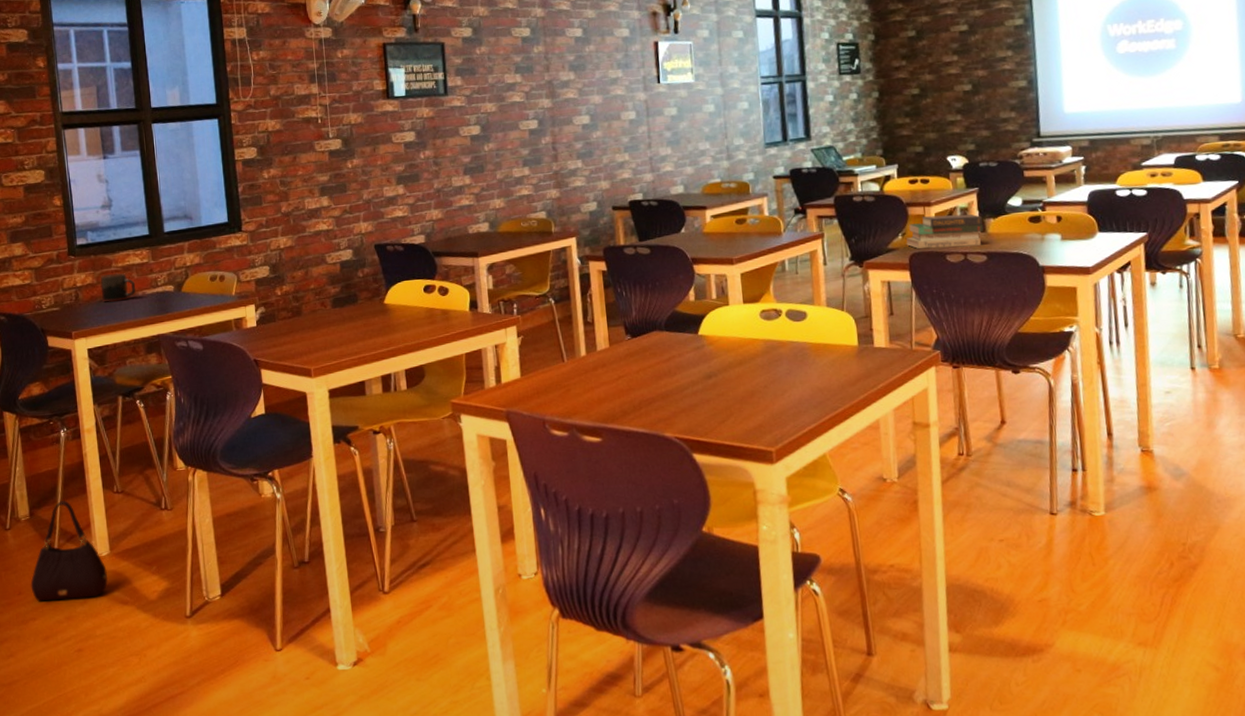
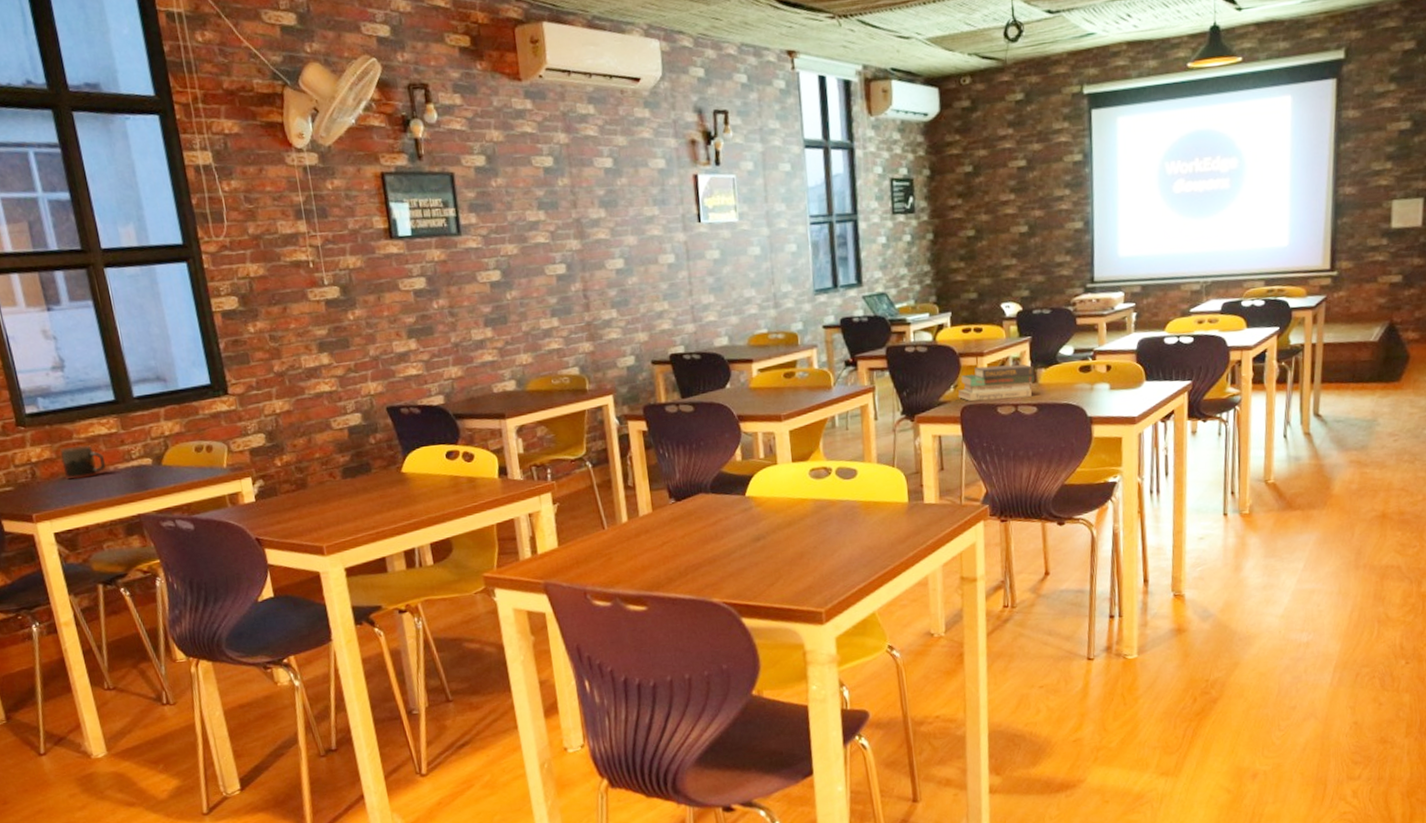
handbag: present [30,501,108,602] -> none [16,701,108,810]

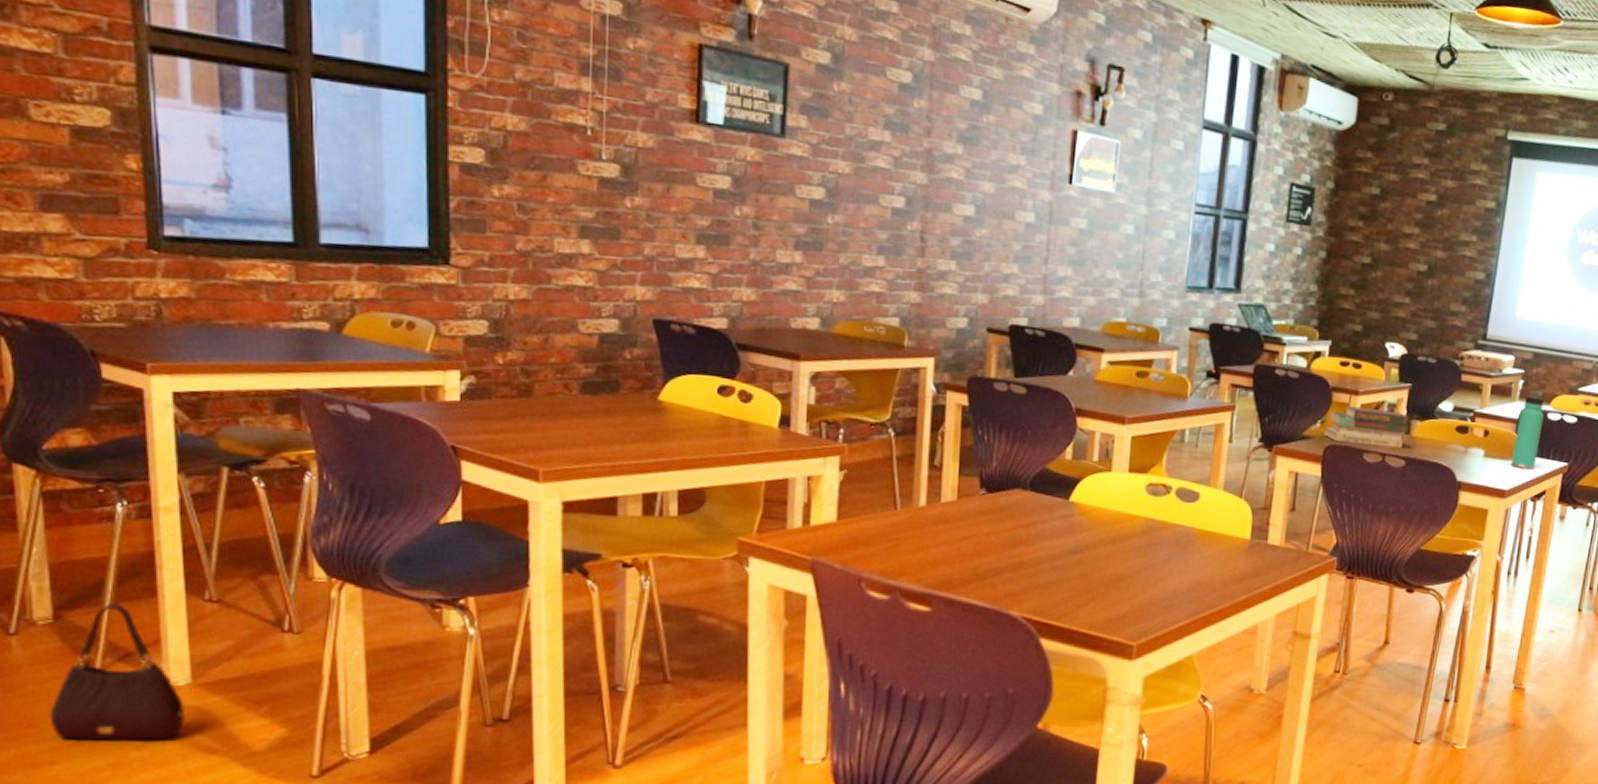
handbag: none [16,701,108,810] -> present [49,603,185,742]
mug: present [59,445,107,480] -> none [202,288,265,331]
thermos bottle: none [1136,319,1161,395] -> present [1510,390,1544,470]

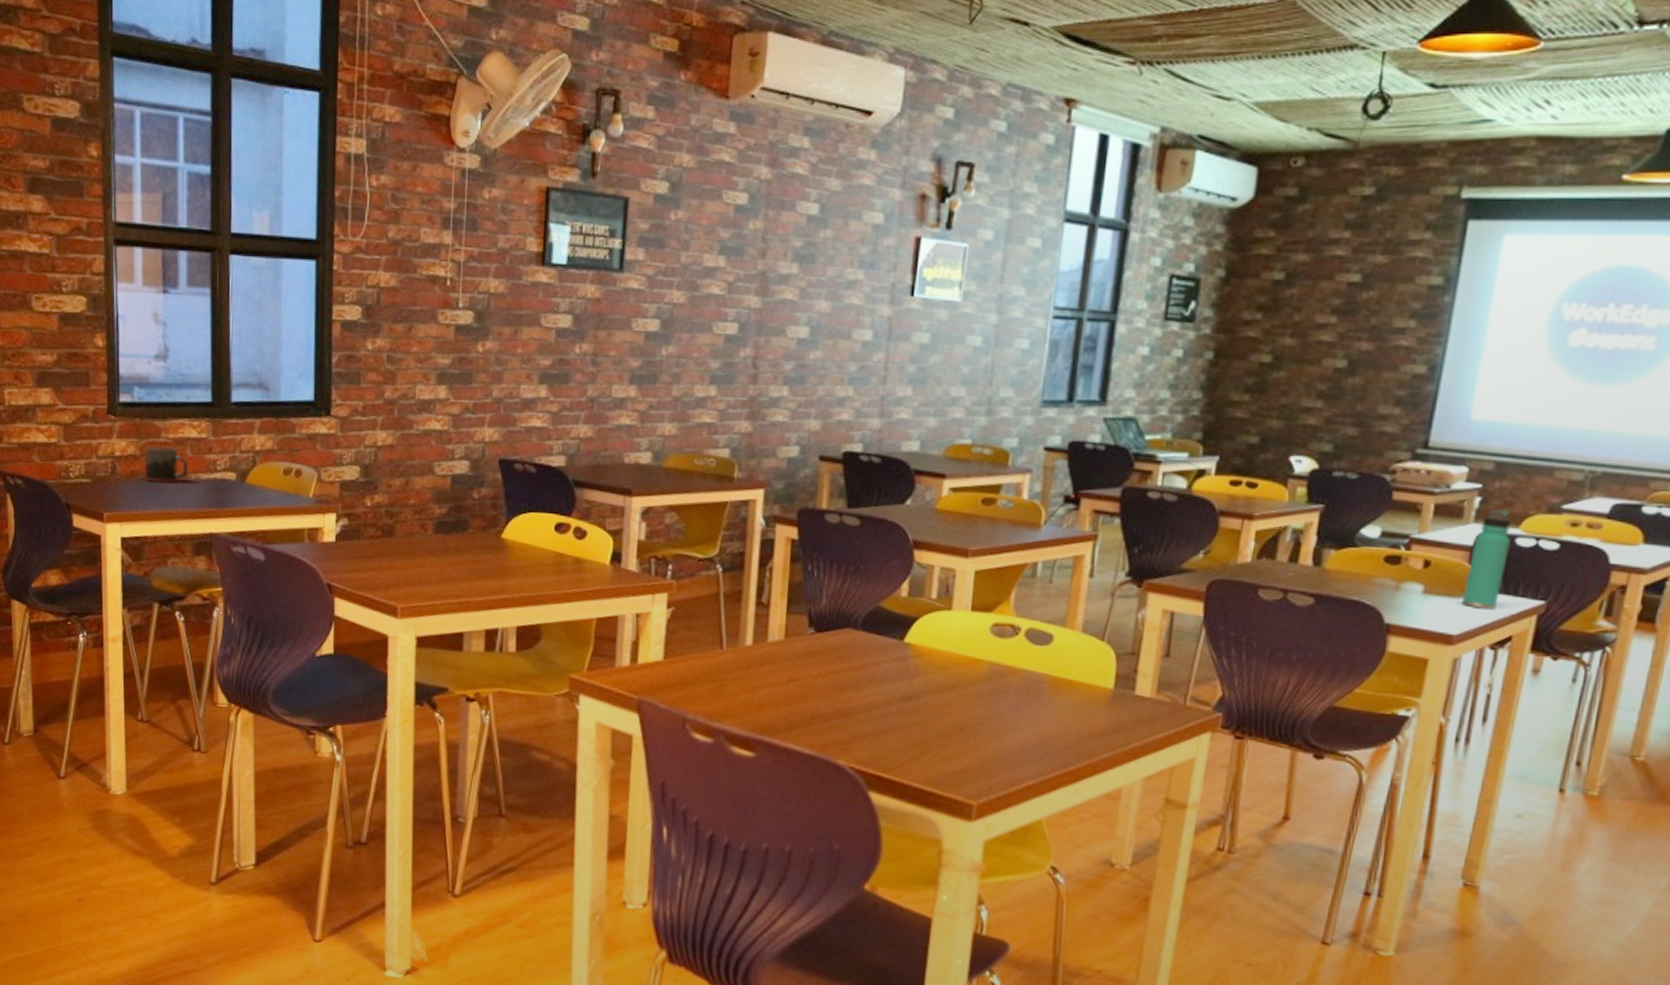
handbag: present [49,603,185,742] -> none [28,720,121,842]
mug: none [202,288,265,331] -> present [144,446,189,483]
books: present [1323,406,1409,450] -> none [1207,533,1320,585]

